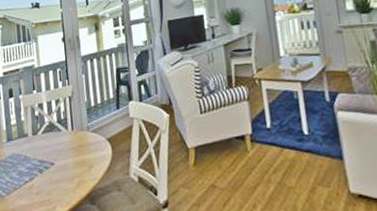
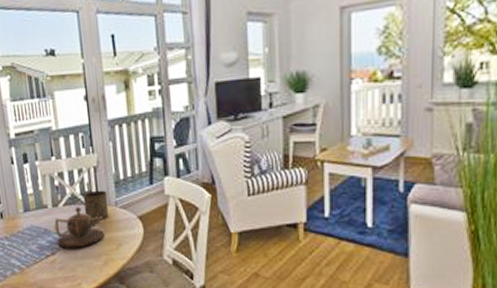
teapot: none [33,134,77,173] -> present [54,207,104,248]
cup: none [59,117,82,143] -> present [83,190,109,218]

